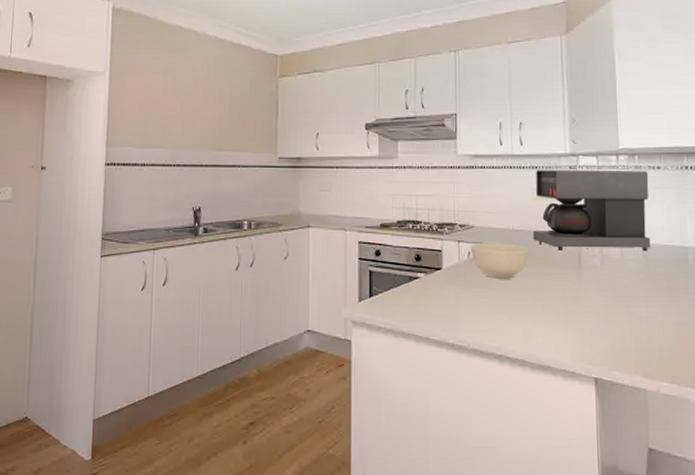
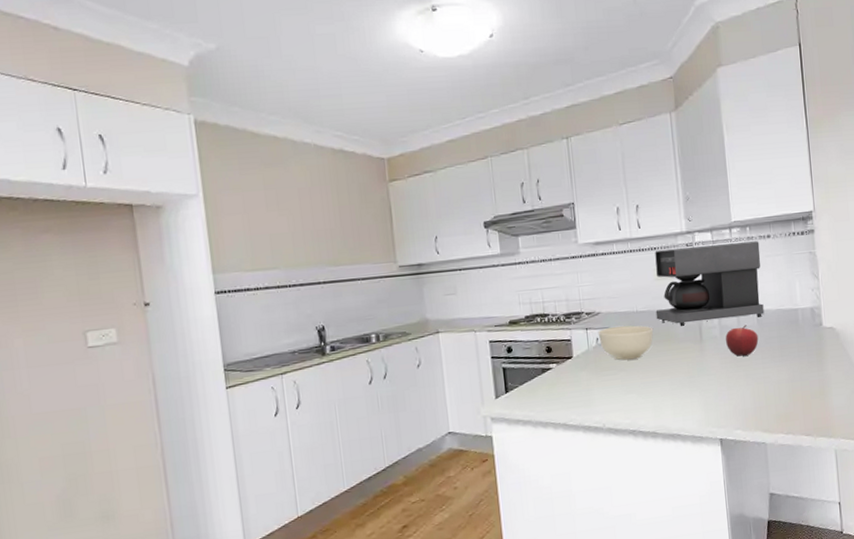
fruit: none [607,257,643,290] -> present [726,325,759,356]

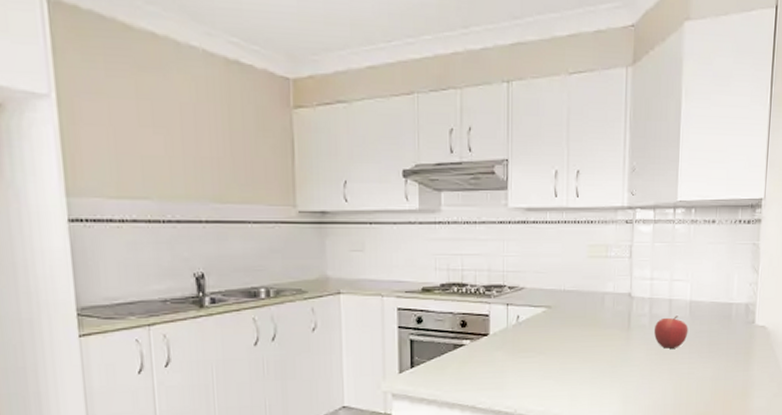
bowl: present [598,325,654,361] -> none [519,305,580,343]
coffee maker: present [655,241,764,326] -> none [584,225,703,311]

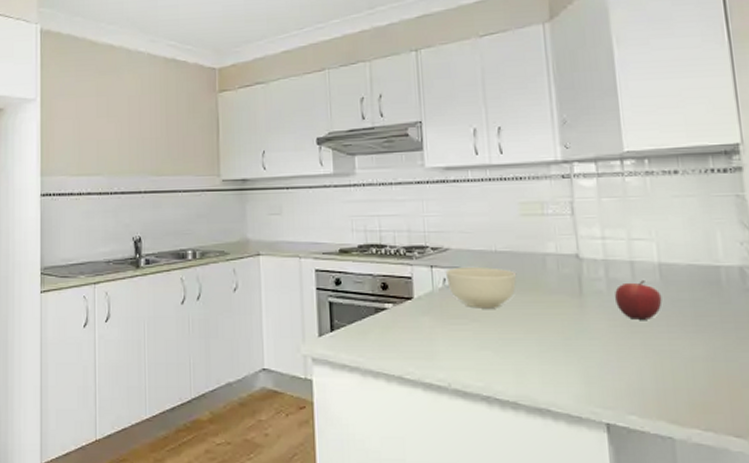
bowl: none [519,305,580,343] -> present [445,267,517,309]

